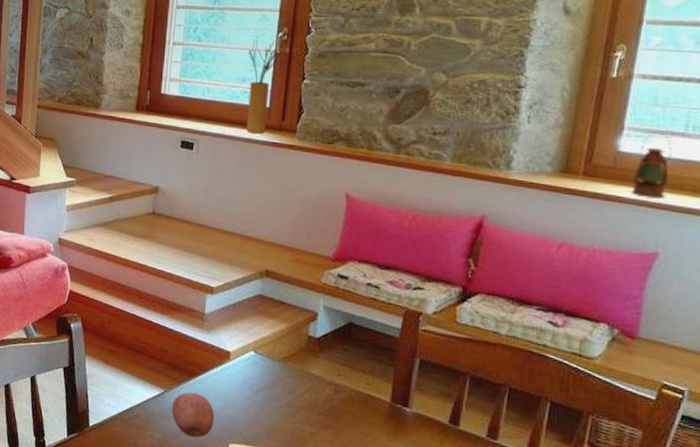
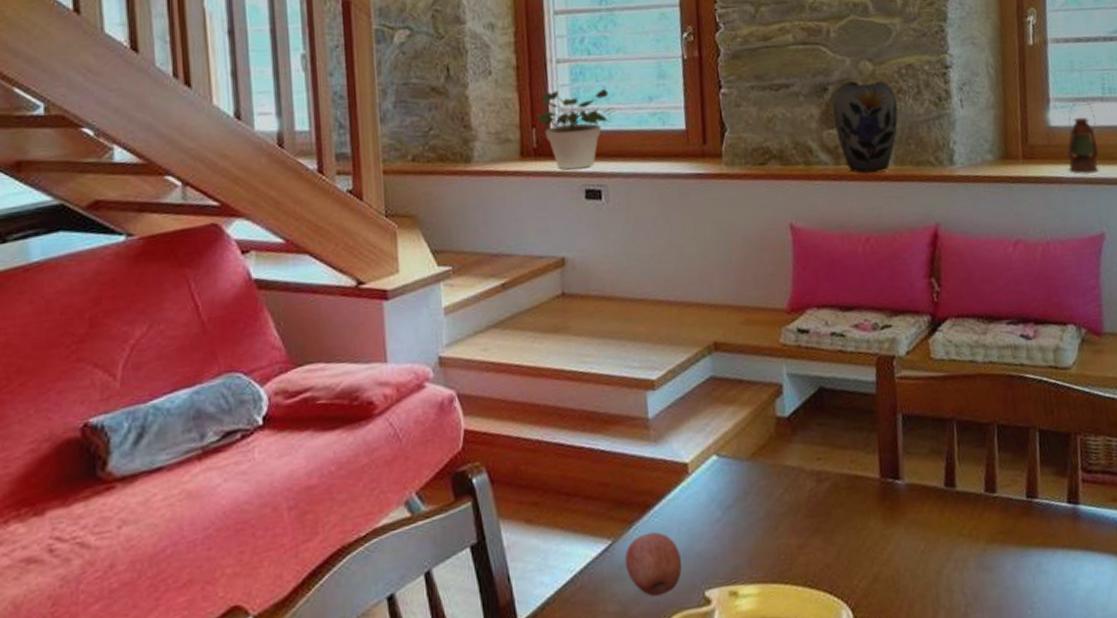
potted plant: none [153,65,215,125] -> present [537,88,616,170]
vase: present [246,40,285,135] -> none [651,42,693,168]
vase: none [400,88,464,166] -> present [832,79,898,174]

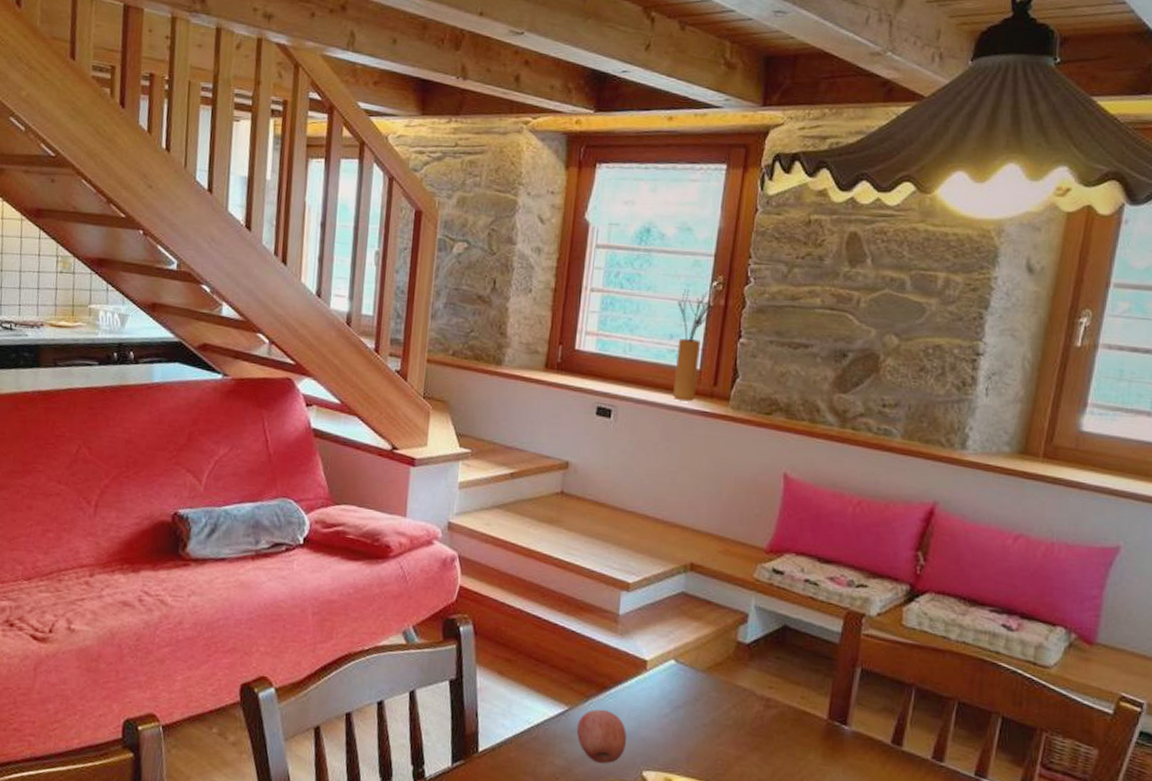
potted plant: present [537,88,616,170] -> none [566,315,638,388]
vase: none [651,42,693,168] -> present [673,289,720,402]
vase: present [832,79,898,174] -> none [847,352,917,443]
lantern: present [1066,100,1100,176] -> none [1092,410,1136,486]

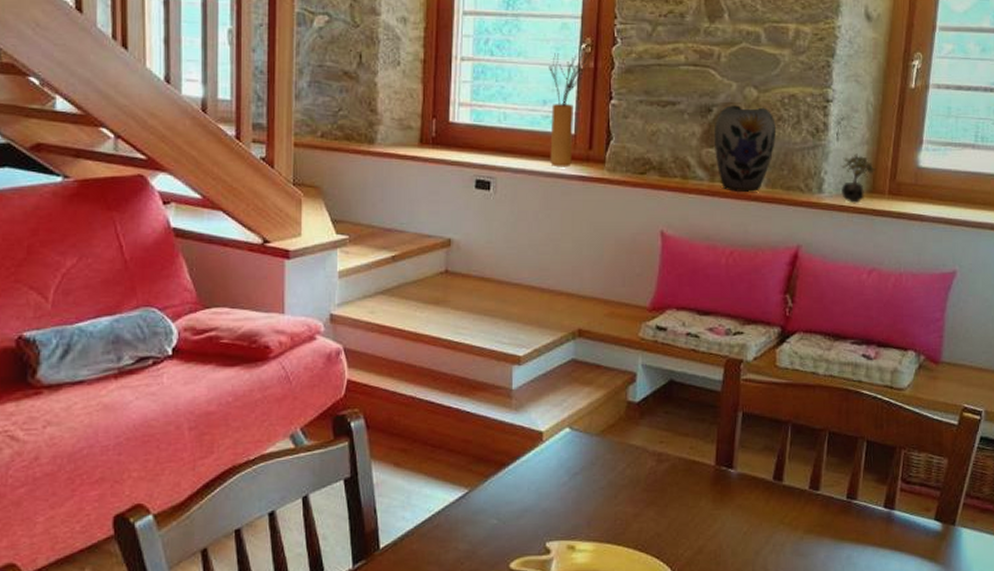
fruit: present [576,709,627,764] -> none [478,486,527,542]
vase: none [847,352,917,443] -> present [714,105,775,193]
succulent plant: none [987,411,1031,465] -> present [840,153,877,204]

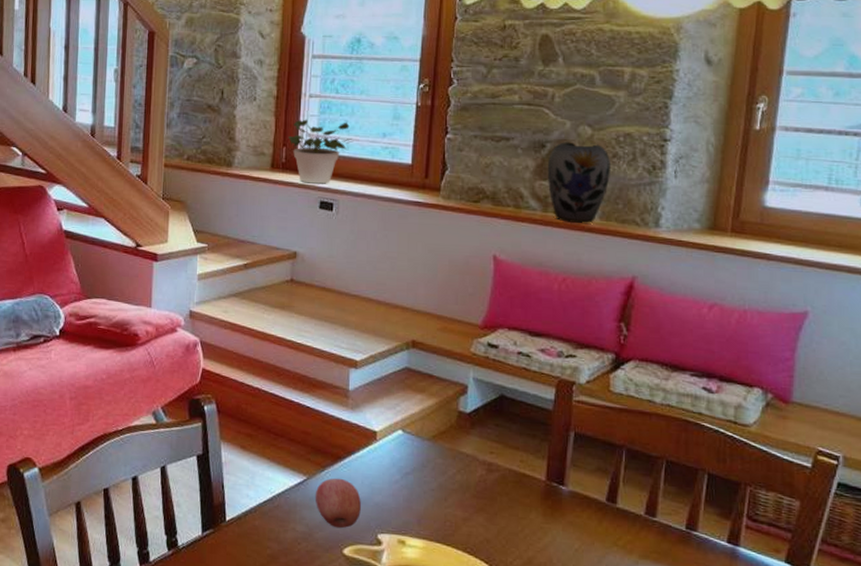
potted plant: none [439,86,512,160] -> present [289,119,354,184]
fruit: none [478,486,527,542] -> present [315,478,361,529]
vase: present [549,53,589,168] -> none [388,92,427,194]
succulent plant: present [840,153,877,204] -> none [679,191,718,240]

